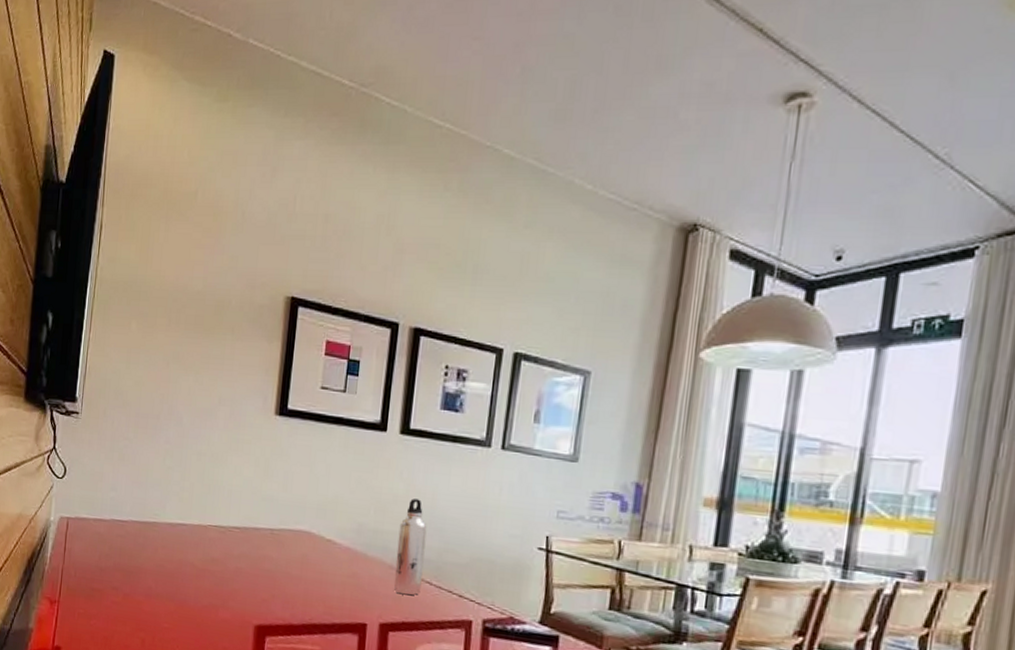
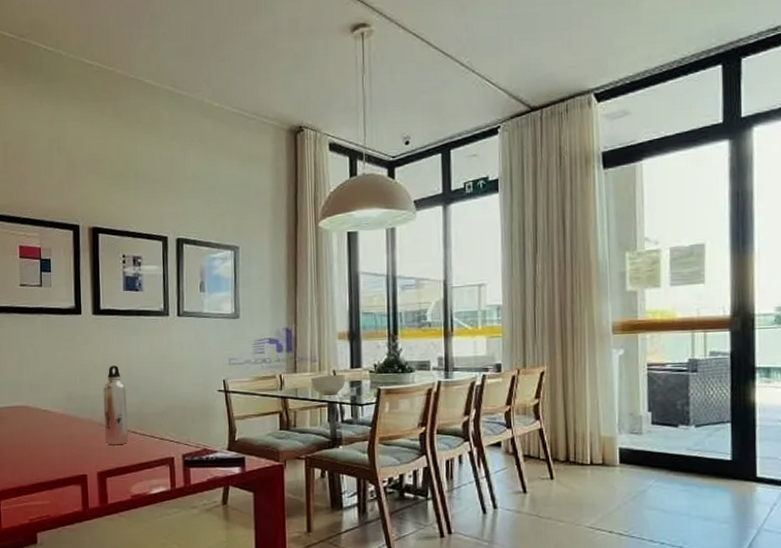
bowl: none [658,549,704,577] -> present [310,374,345,395]

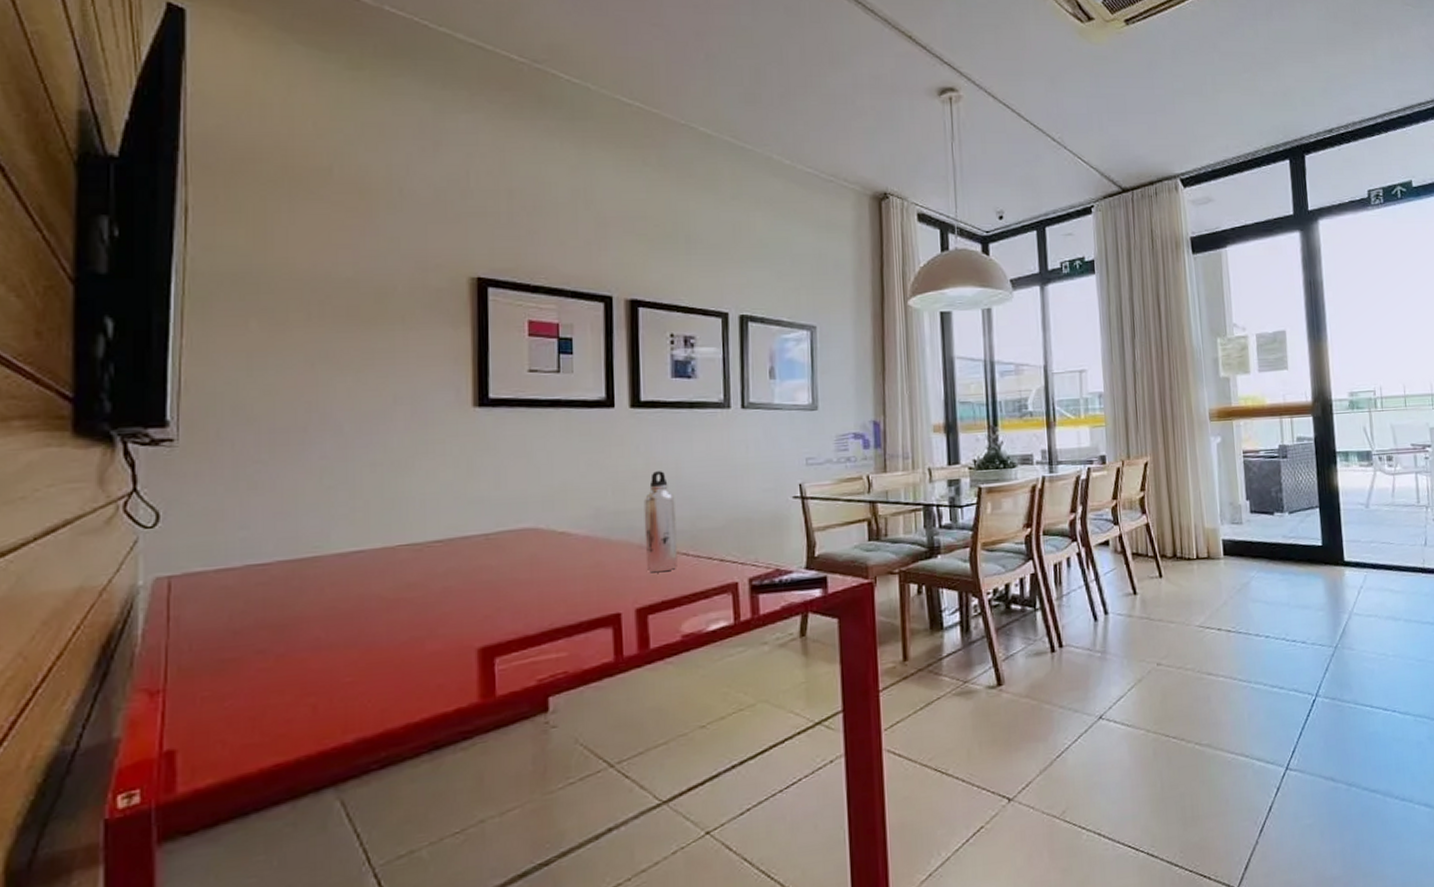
bowl: present [310,374,345,395] -> none [902,472,942,498]

